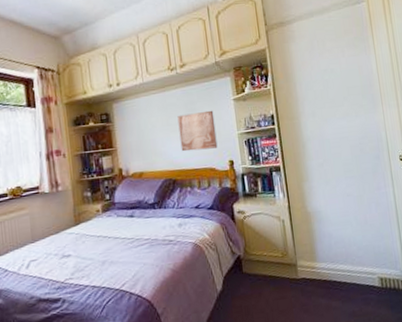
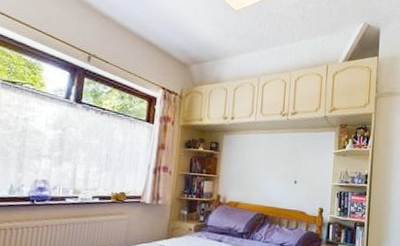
wall art: present [177,110,218,152] -> none [278,157,314,194]

